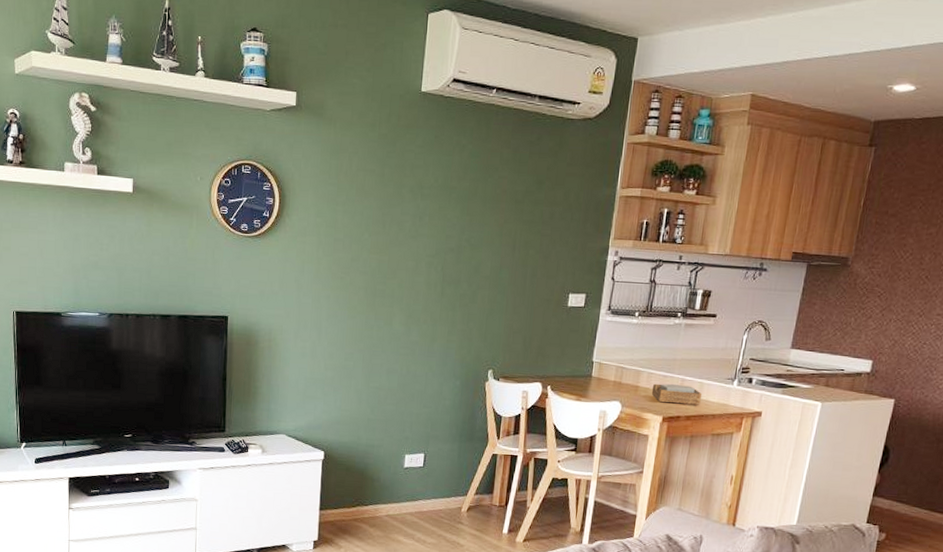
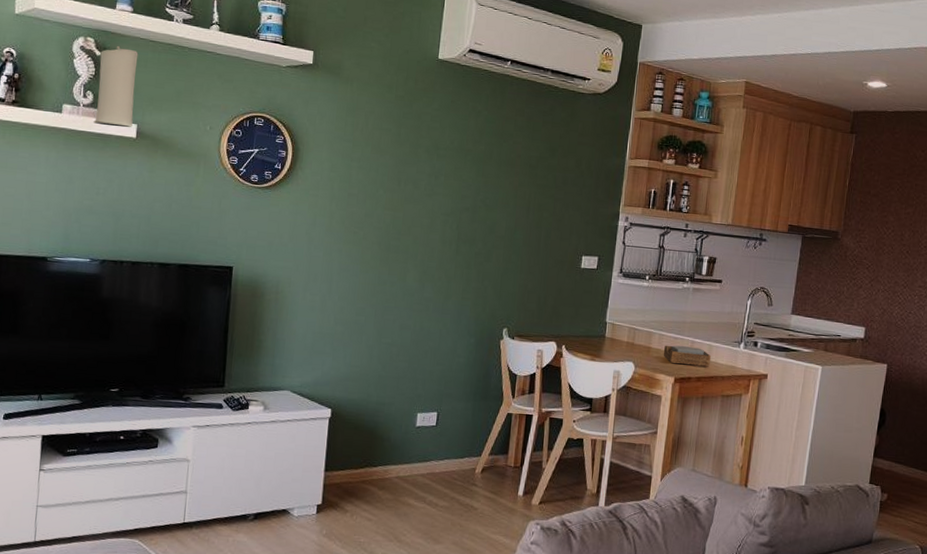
candle: none [93,99,130,183] -> present [93,45,139,128]

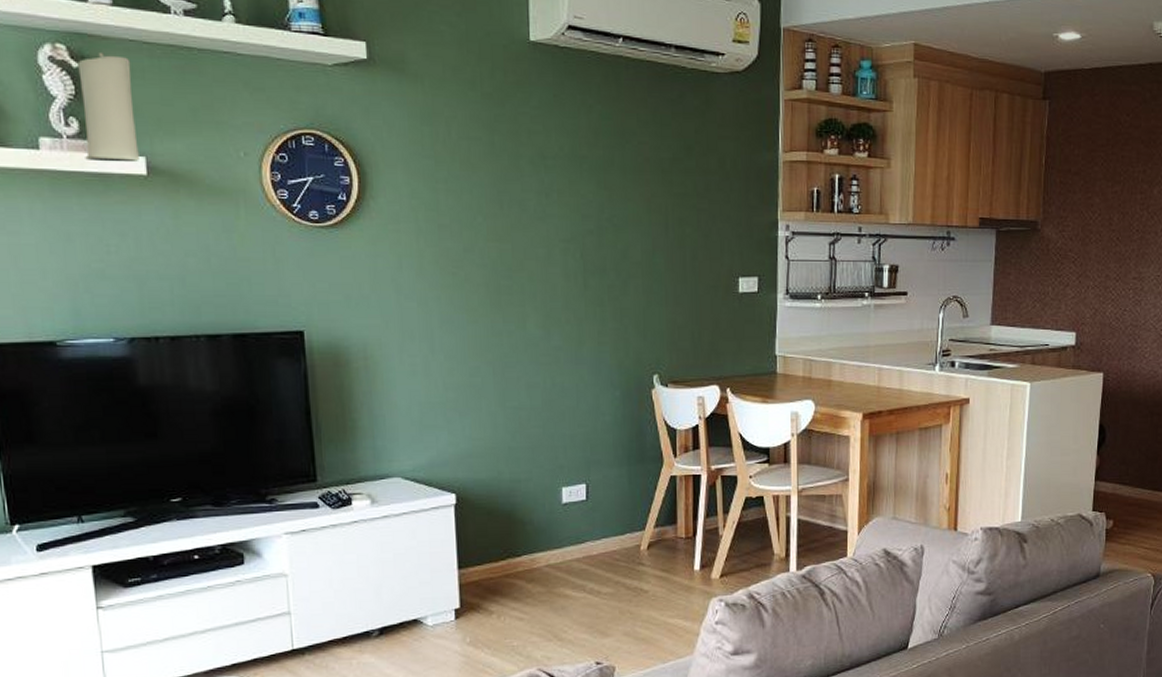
napkin holder: present [663,345,711,367] -> none [846,374,902,397]

